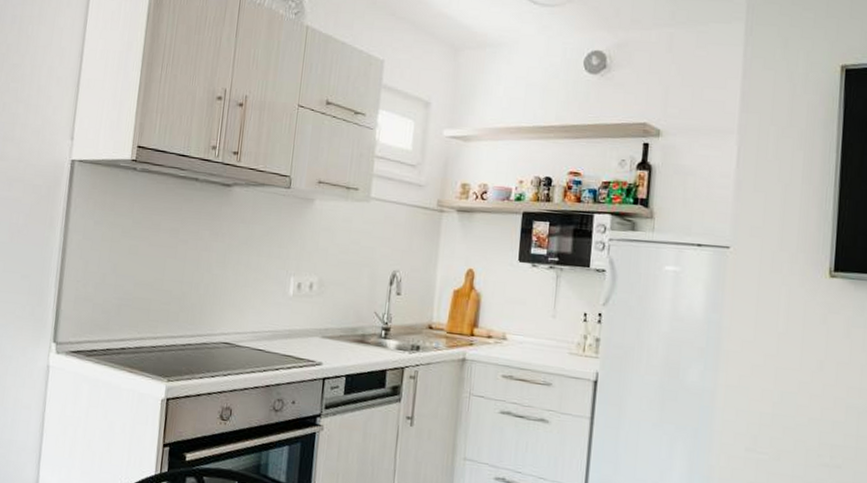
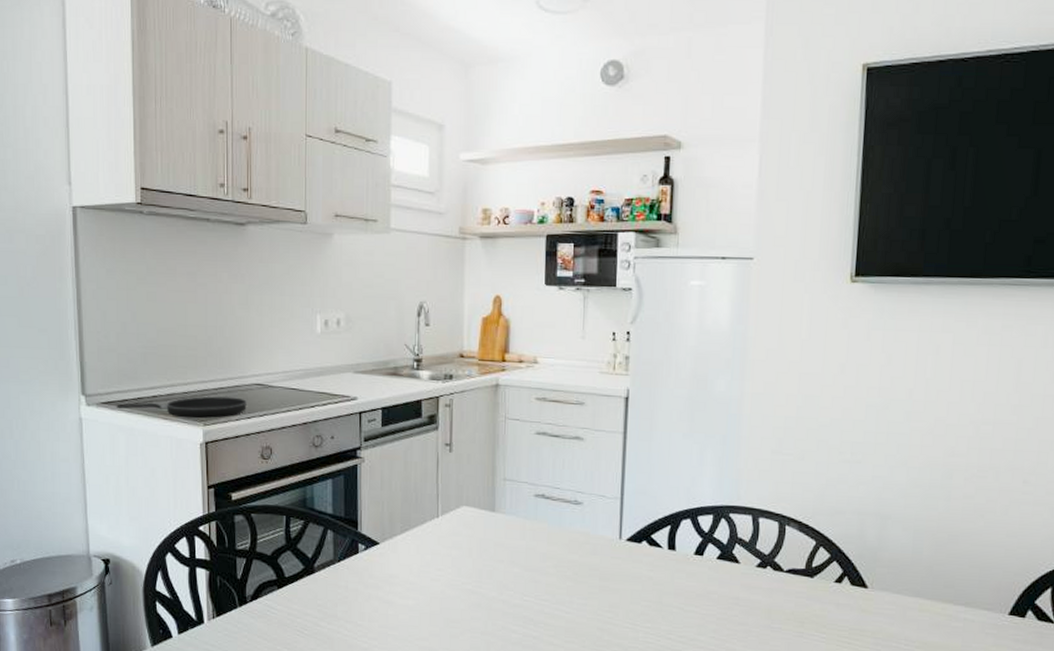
frying pan: none [85,351,213,375] -> present [117,396,247,419]

